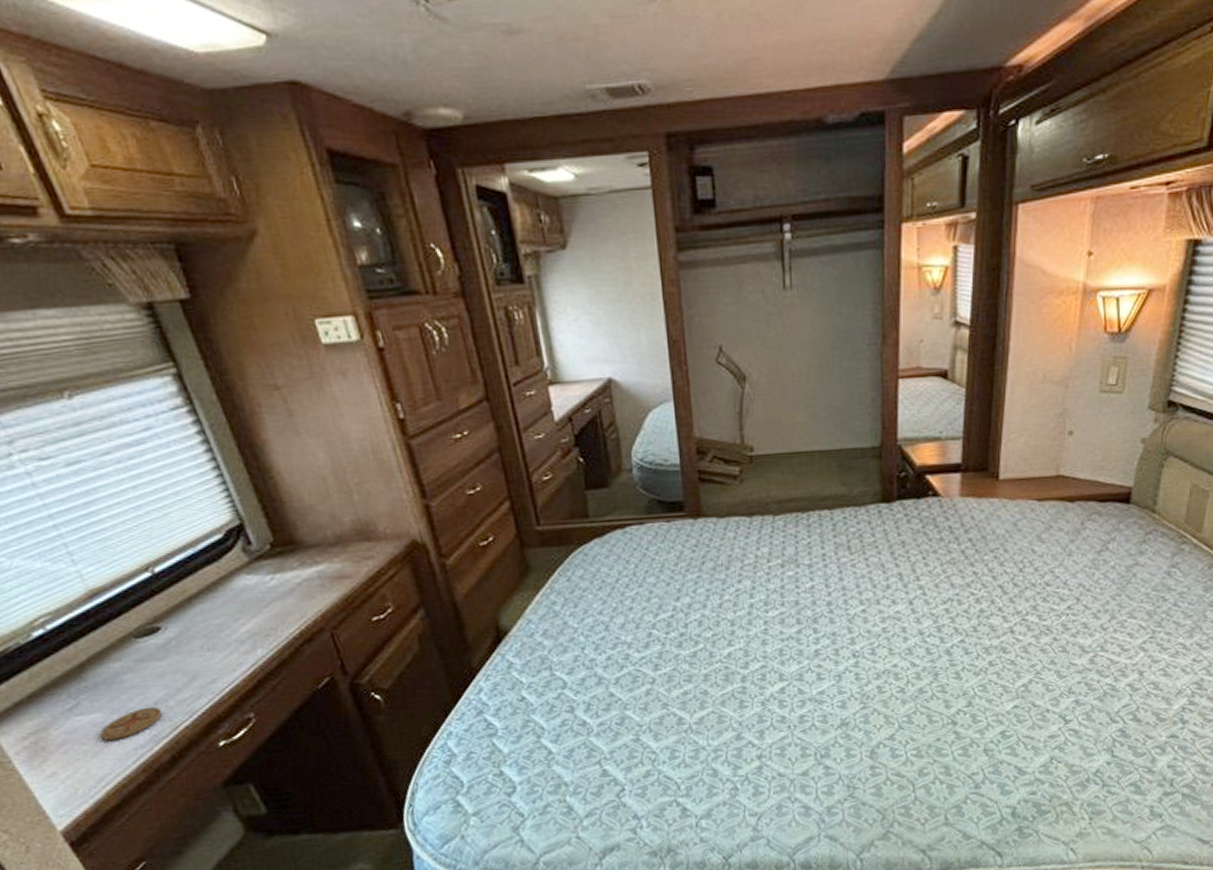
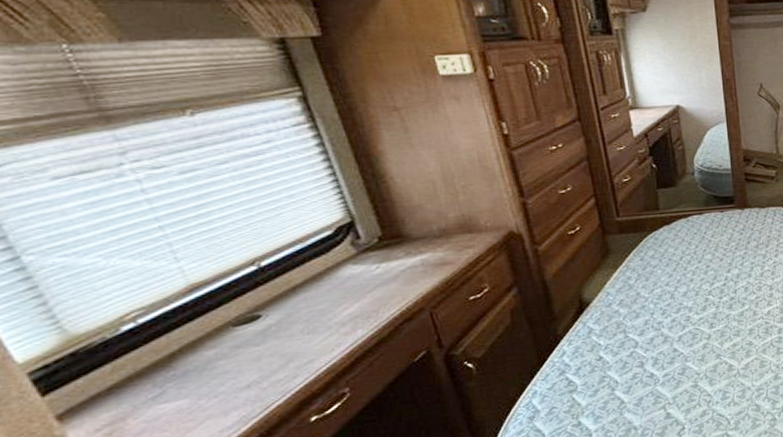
coaster: present [100,706,163,741] -> none [184,389,255,426]

